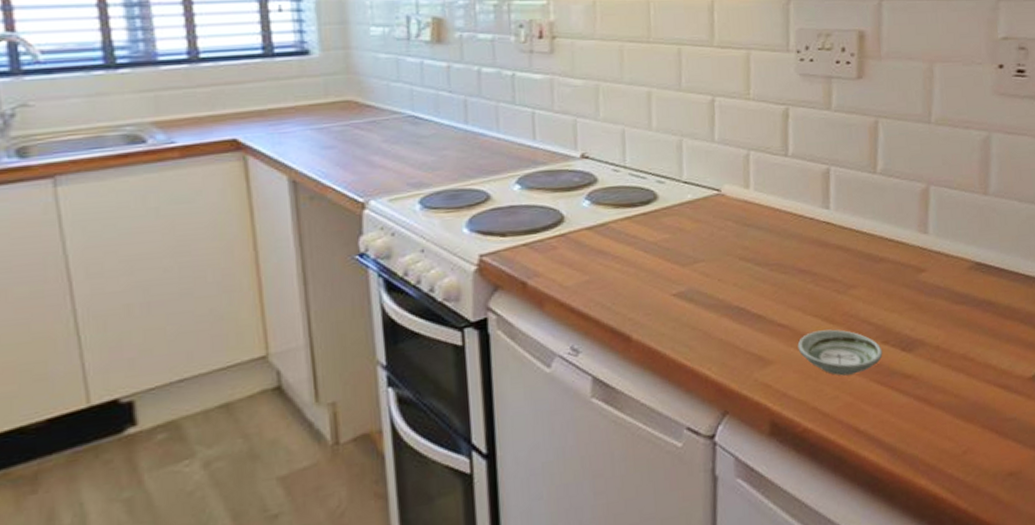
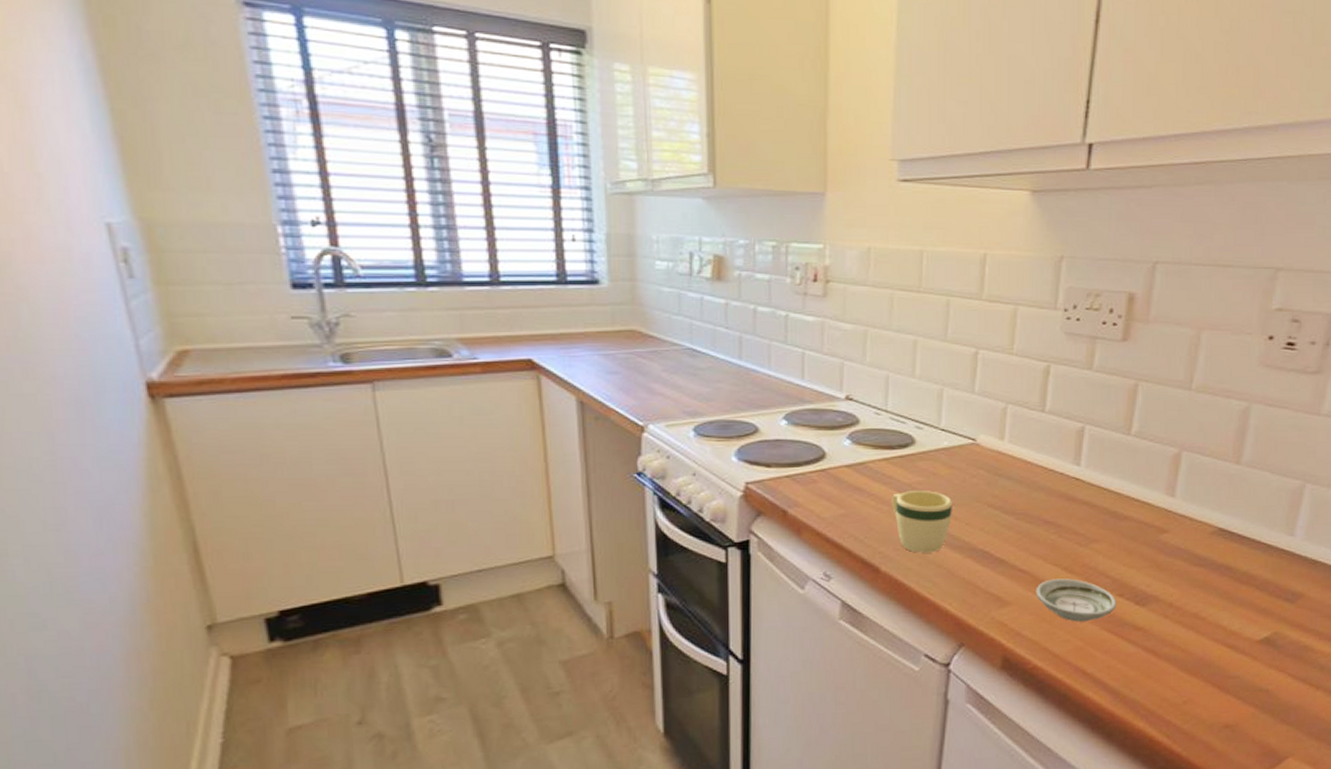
mug: none [638,247,703,316] -> present [892,491,952,553]

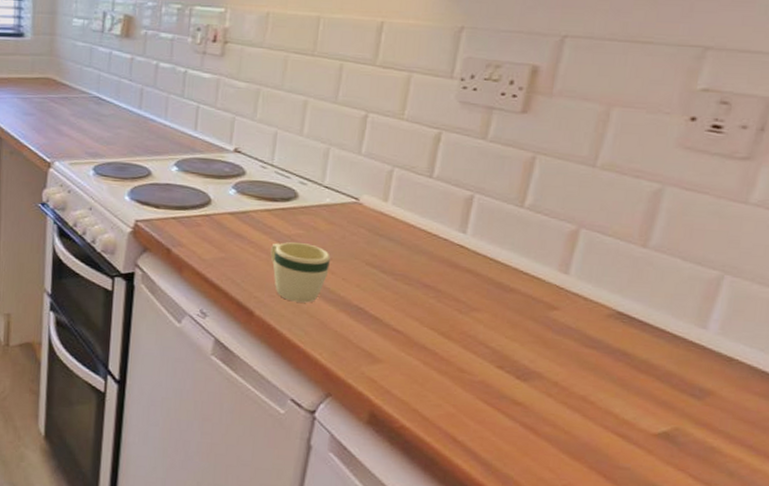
saucer: present [1035,578,1117,622] -> none [409,342,496,389]

